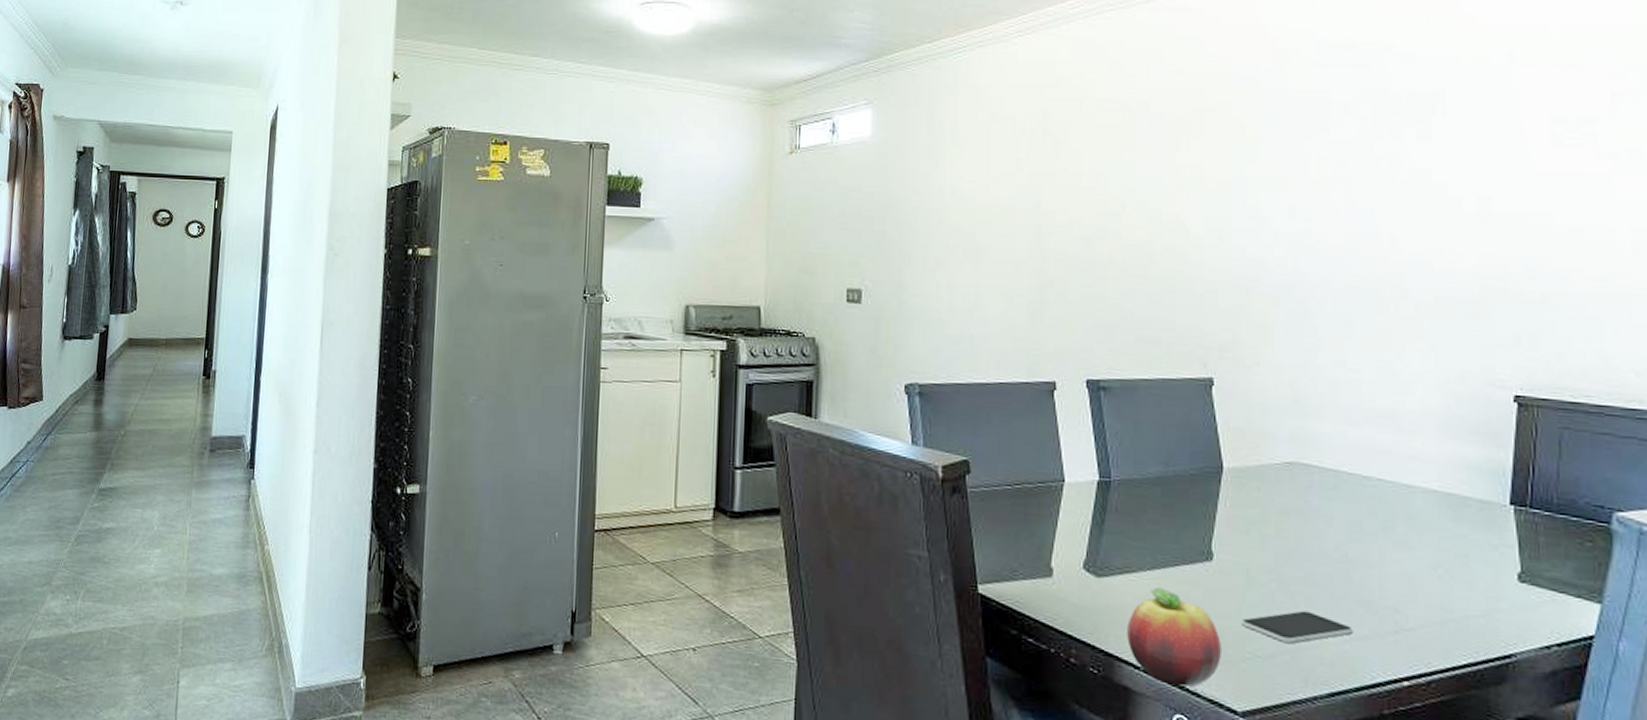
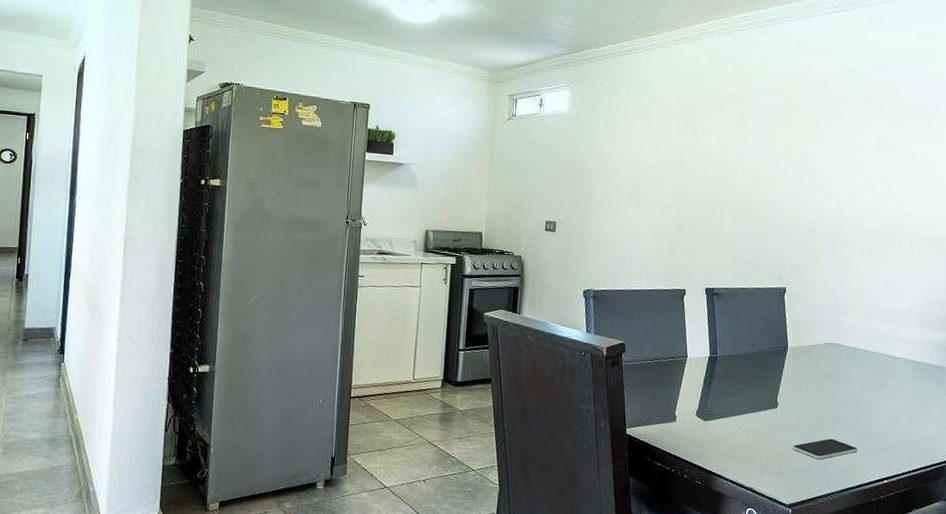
fruit: present [1127,586,1221,687] -> none [721,426,779,490]

